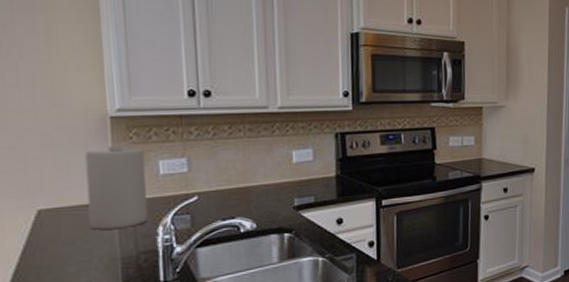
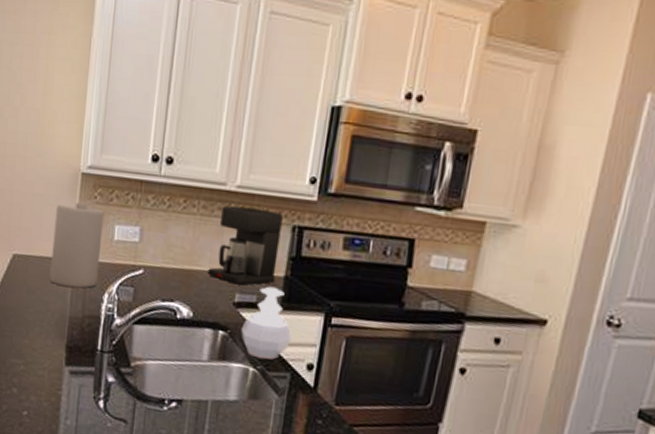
coffee maker: none [264,123,328,191] -> present [207,205,283,285]
soap dispenser: none [305,186,352,249] -> present [241,286,292,360]

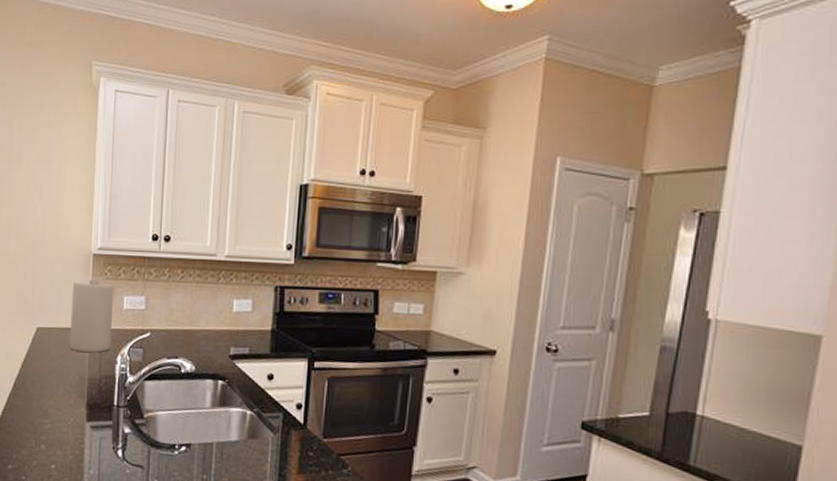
coffee maker: present [207,205,283,285] -> none [205,273,266,340]
soap dispenser: present [241,286,292,360] -> none [237,339,282,403]

